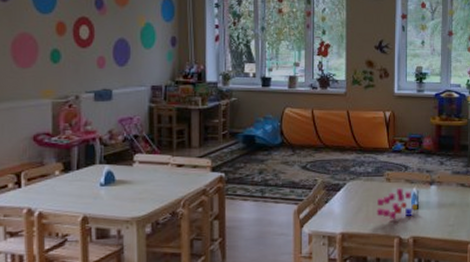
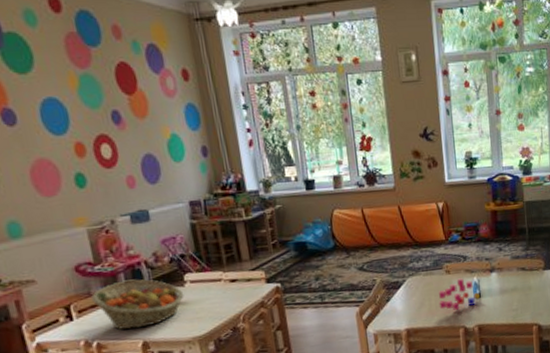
fruit basket: none [43,154,131,203] -> present [92,279,184,330]

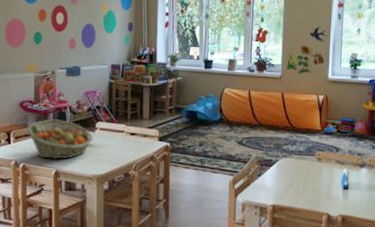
toy blocks: present [439,278,480,311] -> none [306,167,347,198]

